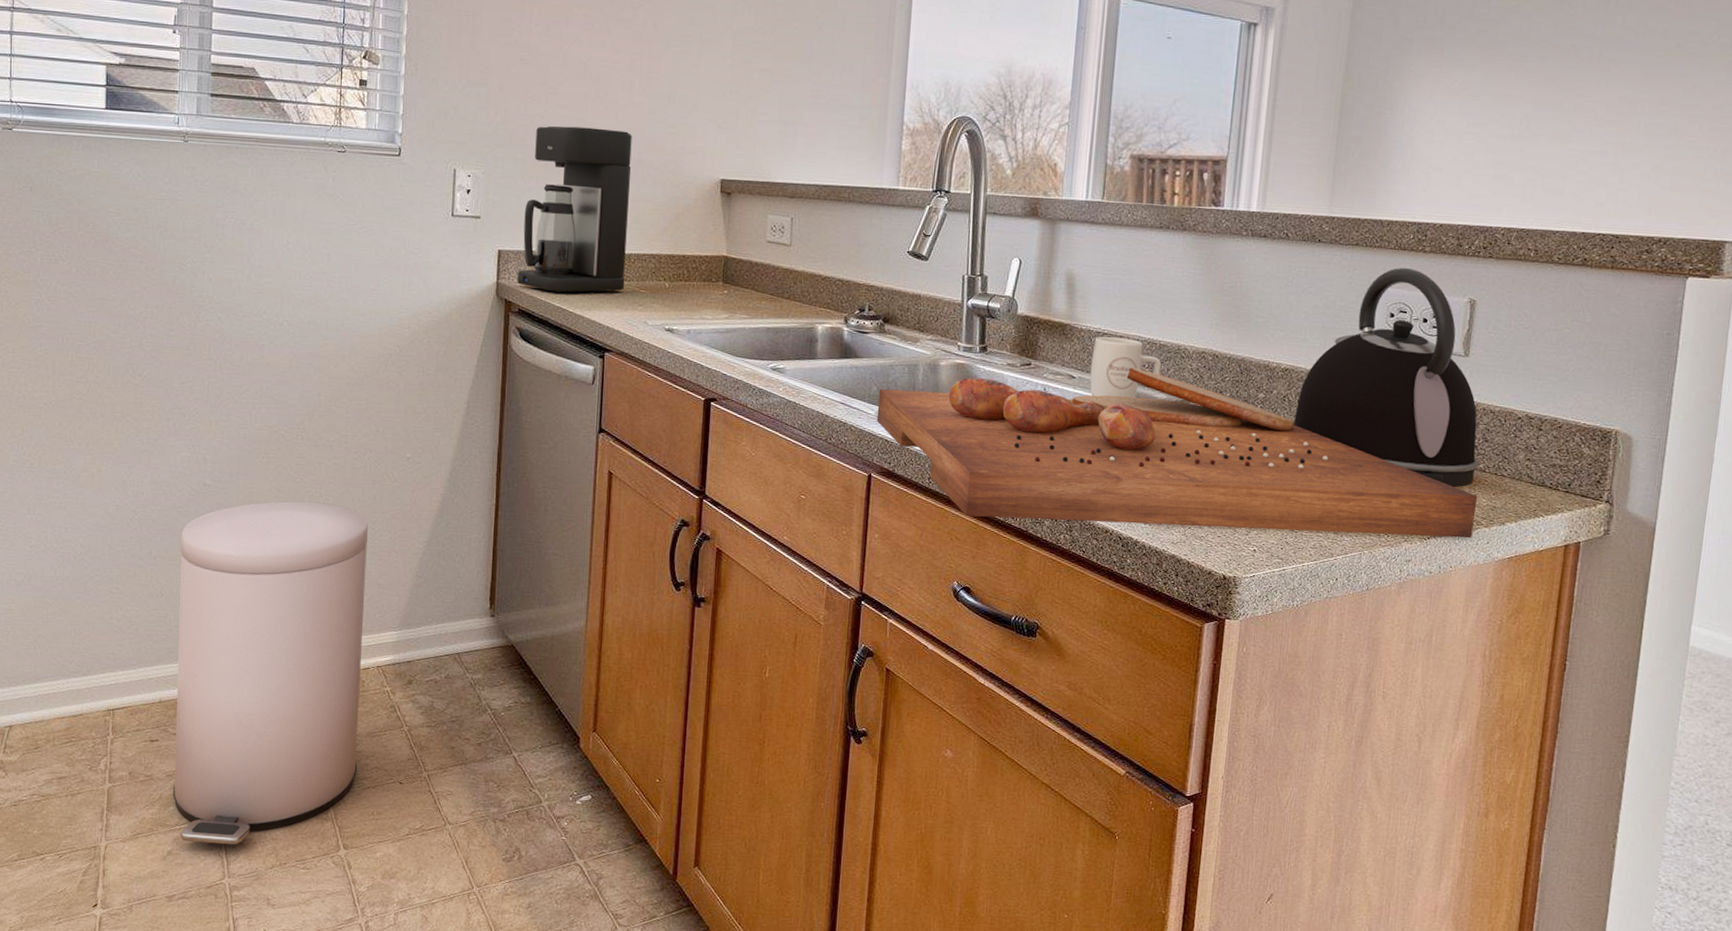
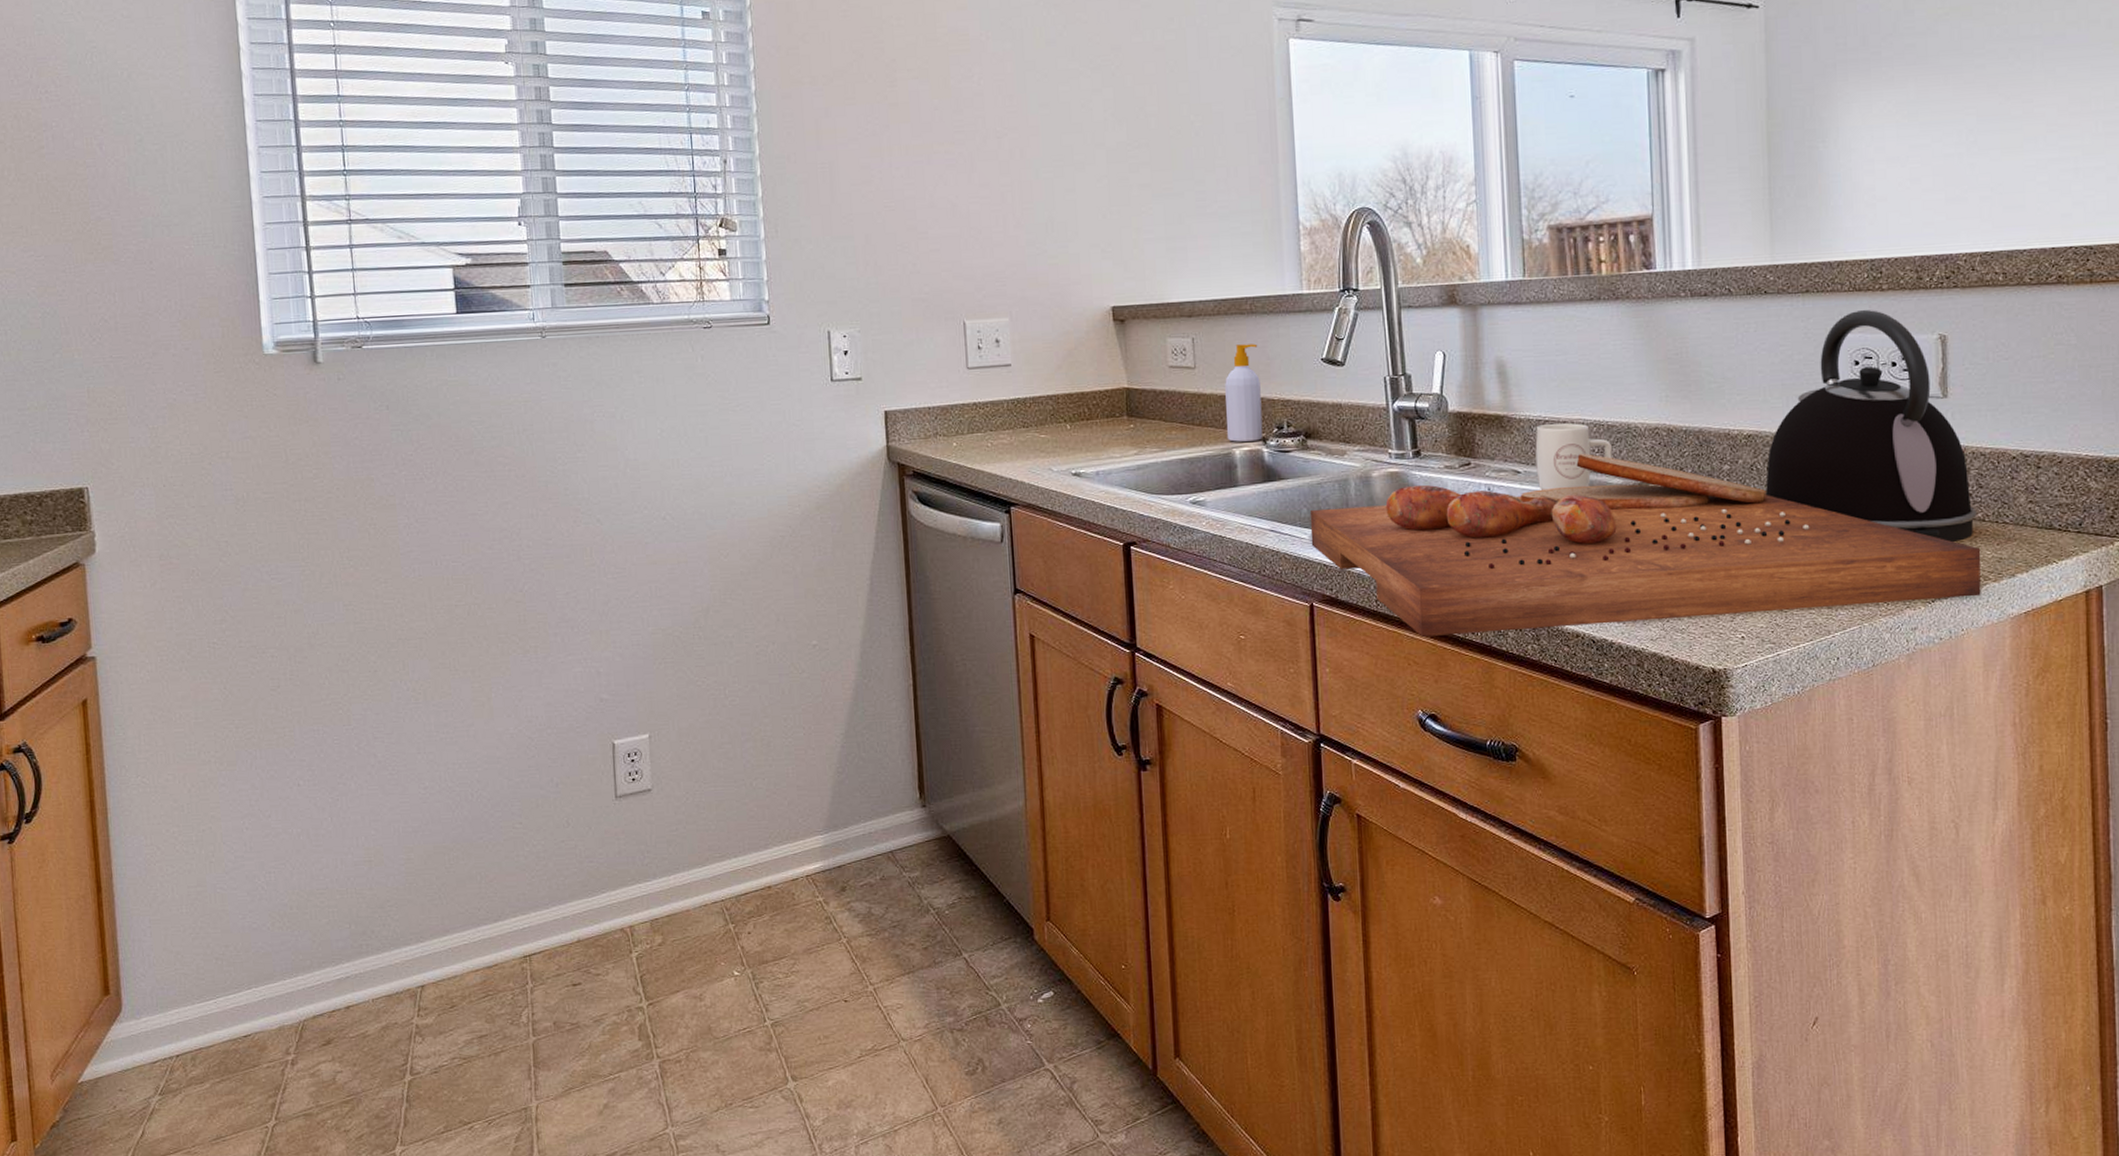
pedal bin: present [172,501,368,845] -> none [582,705,797,1092]
coffee maker: present [517,126,632,293] -> none [907,268,1024,450]
soap bottle: none [812,229,851,320] -> present [1225,344,1263,442]

